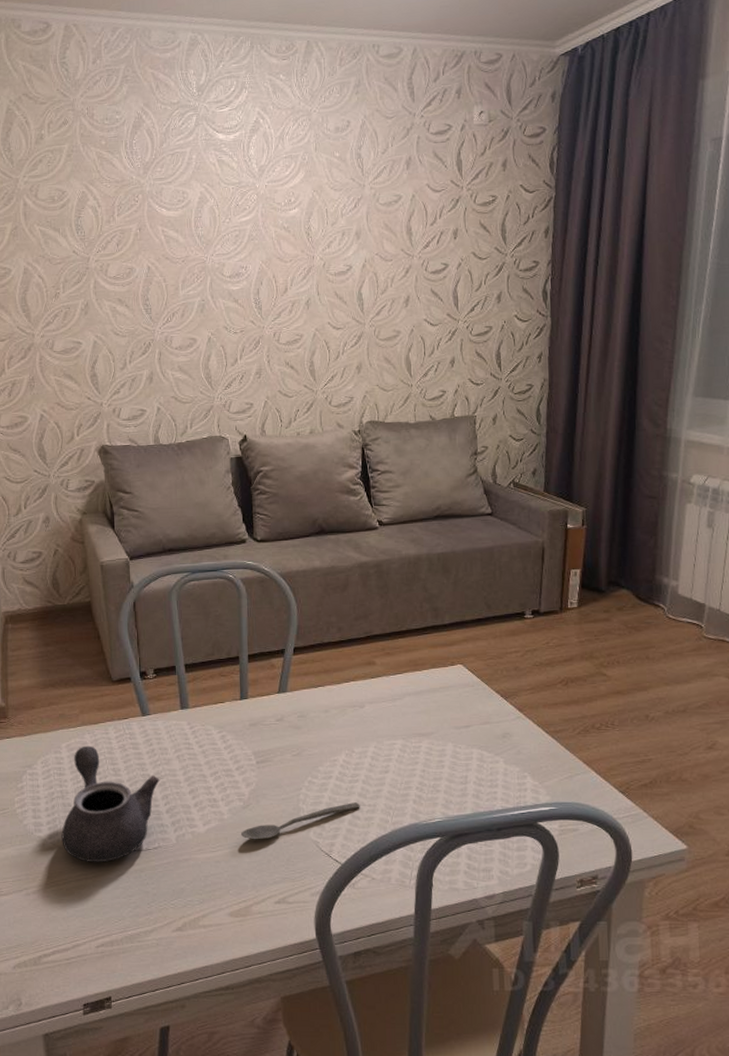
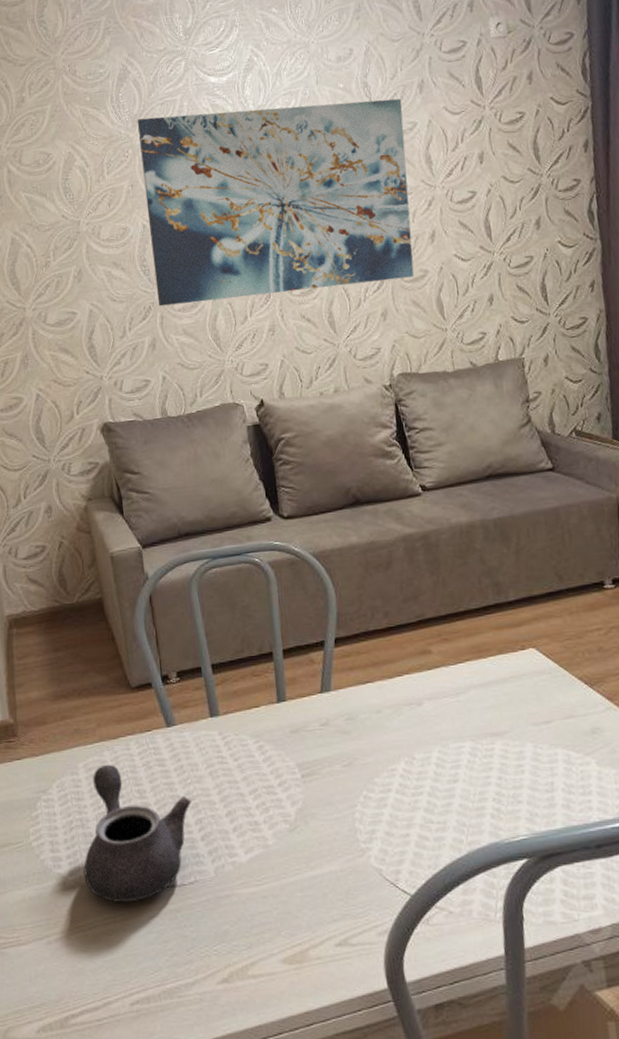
wall art: none [148,166,390,344] -> present [137,98,415,307]
spoon: present [241,802,360,840] -> none [290,819,428,869]

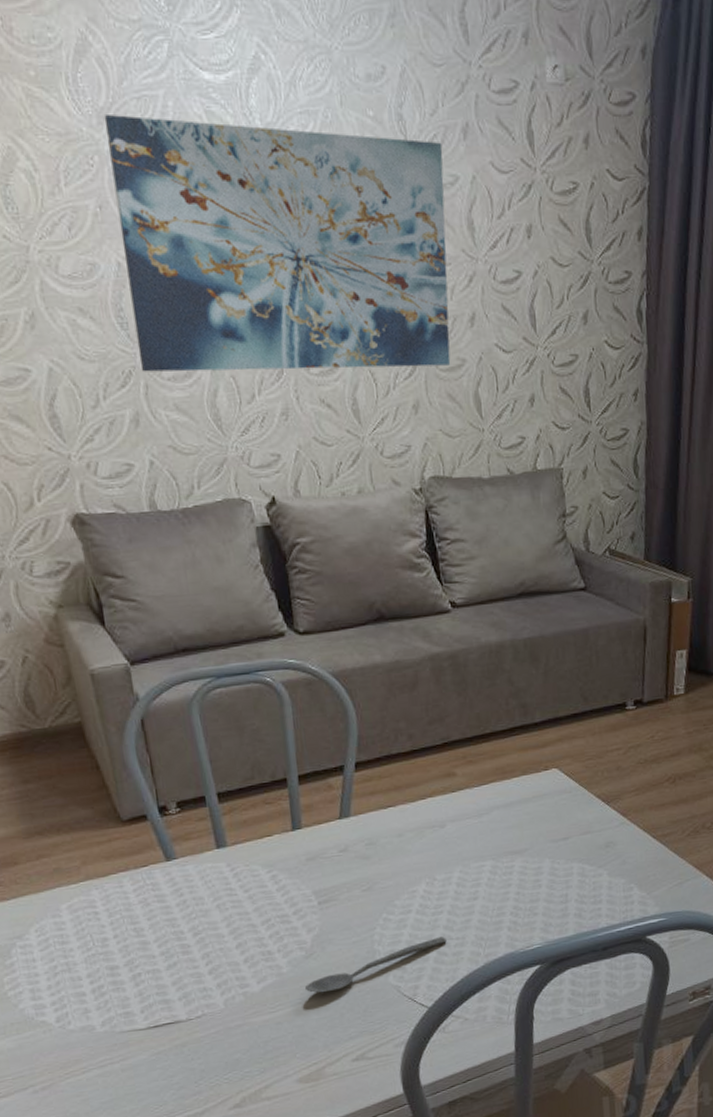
teapot: present [83,764,192,903] -> none [72,903,197,1044]
spoon: none [290,819,428,869] -> present [305,936,447,993]

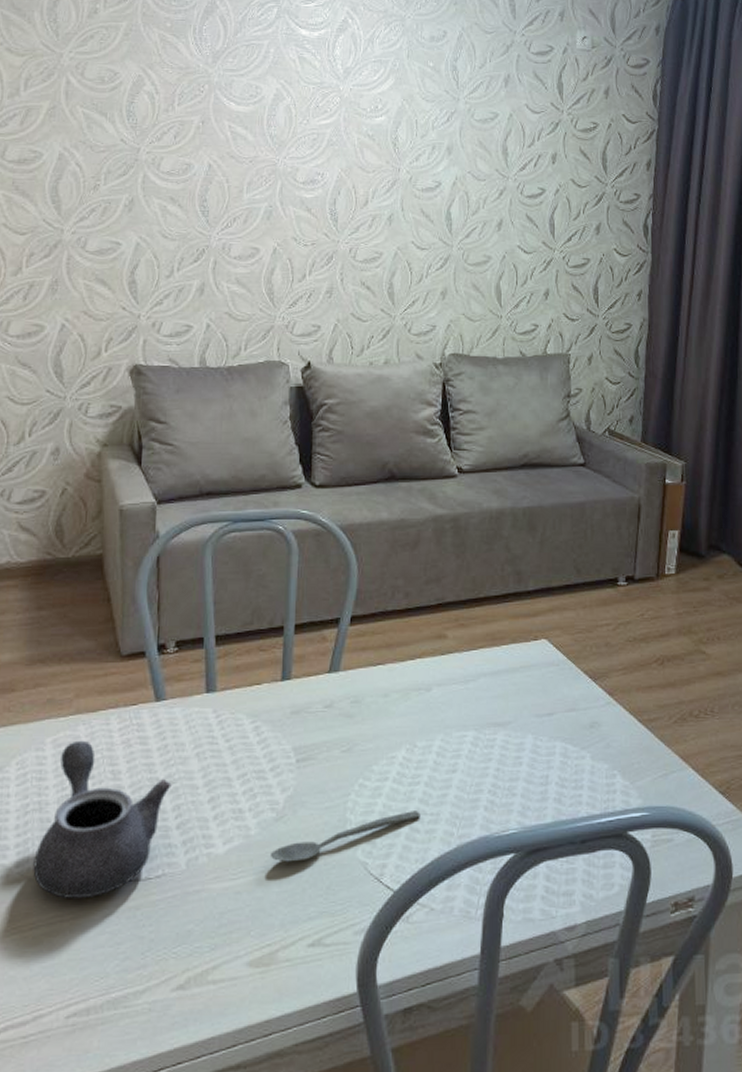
teapot: none [72,903,197,1044] -> present [33,740,172,900]
wall art: present [104,115,451,372] -> none [213,56,487,261]

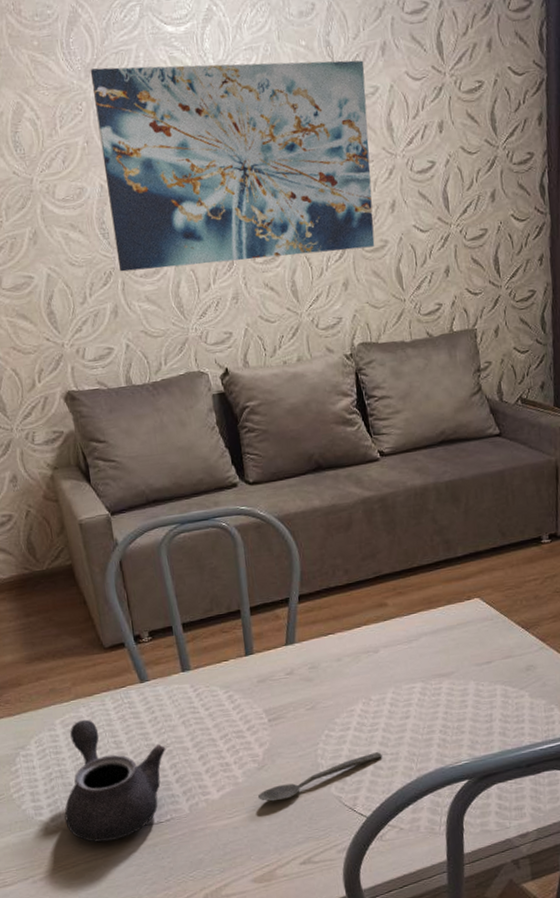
wall art: none [213,56,487,261] -> present [90,60,375,272]

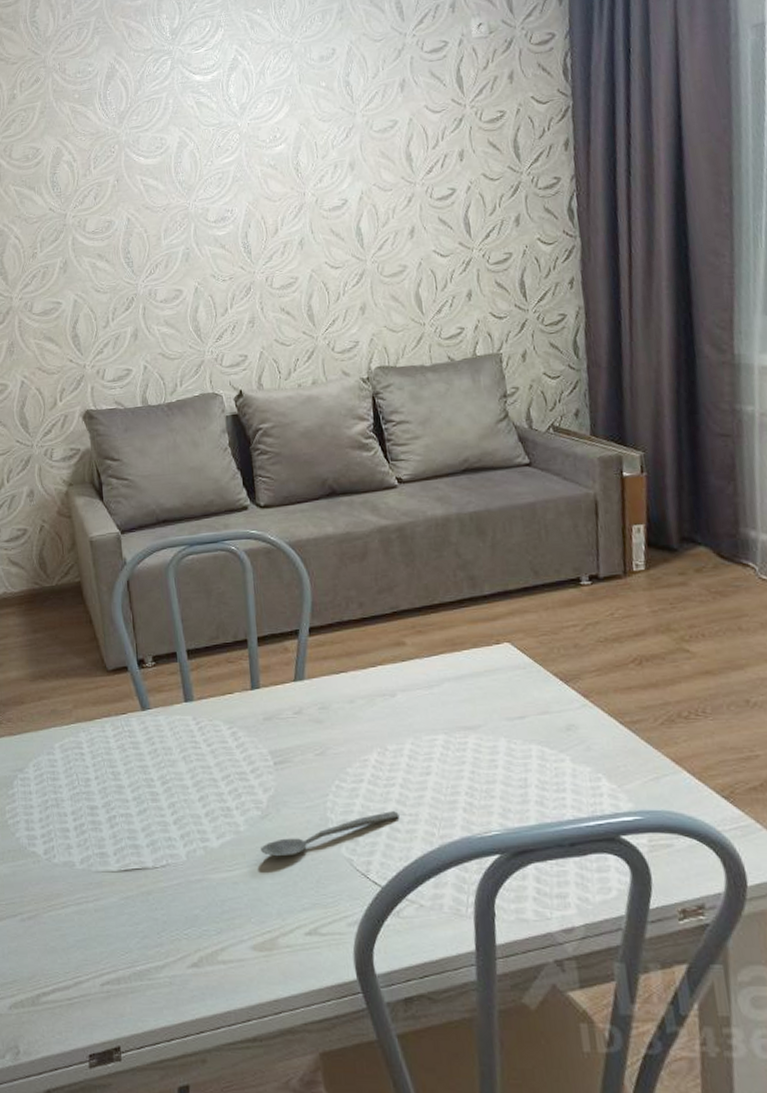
teapot: present [64,719,166,843] -> none [57,745,165,884]
wall art: present [90,60,375,272] -> none [123,97,394,298]

